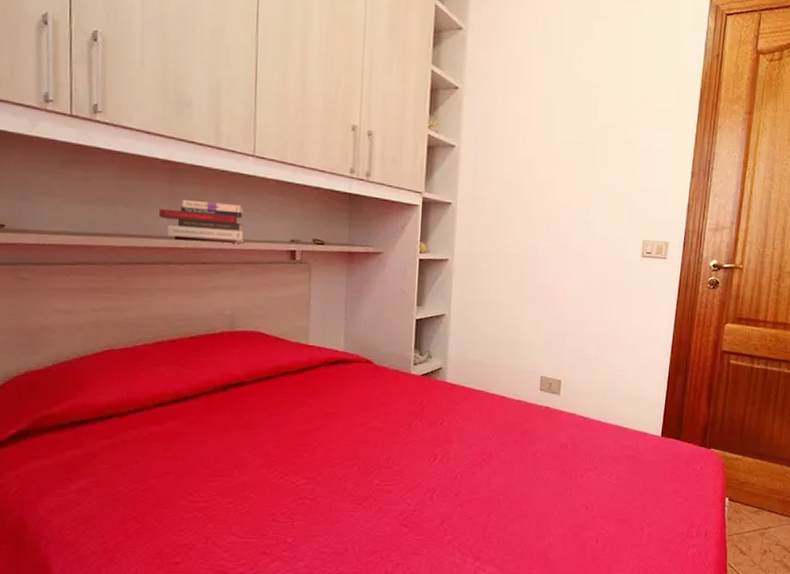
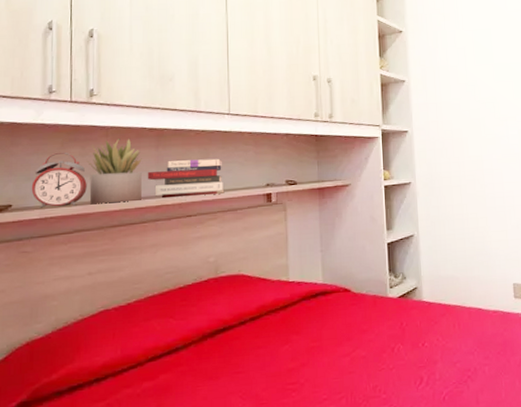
alarm clock: none [26,172,90,235] -> present [31,152,87,208]
succulent plant: none [91,167,153,239] -> present [88,138,142,205]

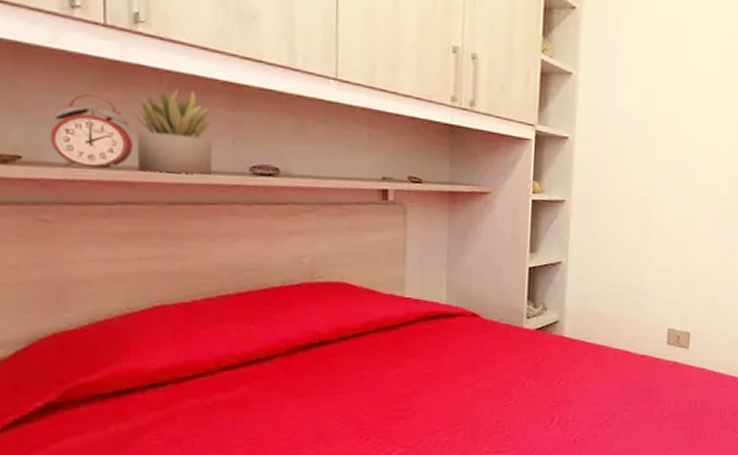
books: present [147,158,225,199] -> none [219,129,326,182]

